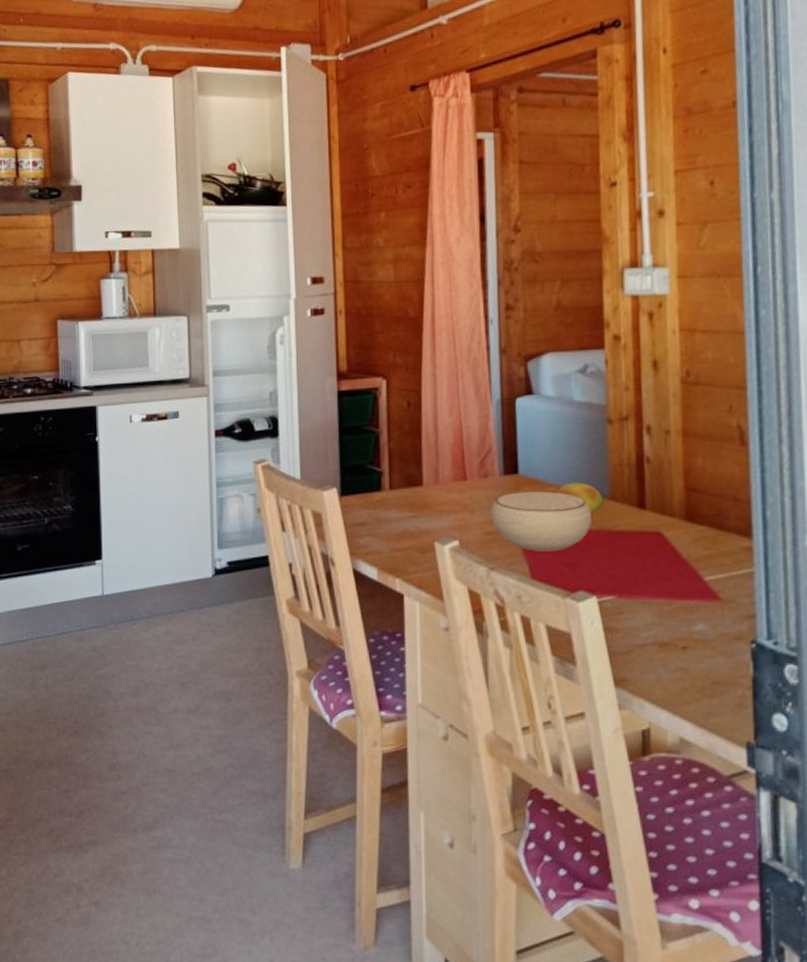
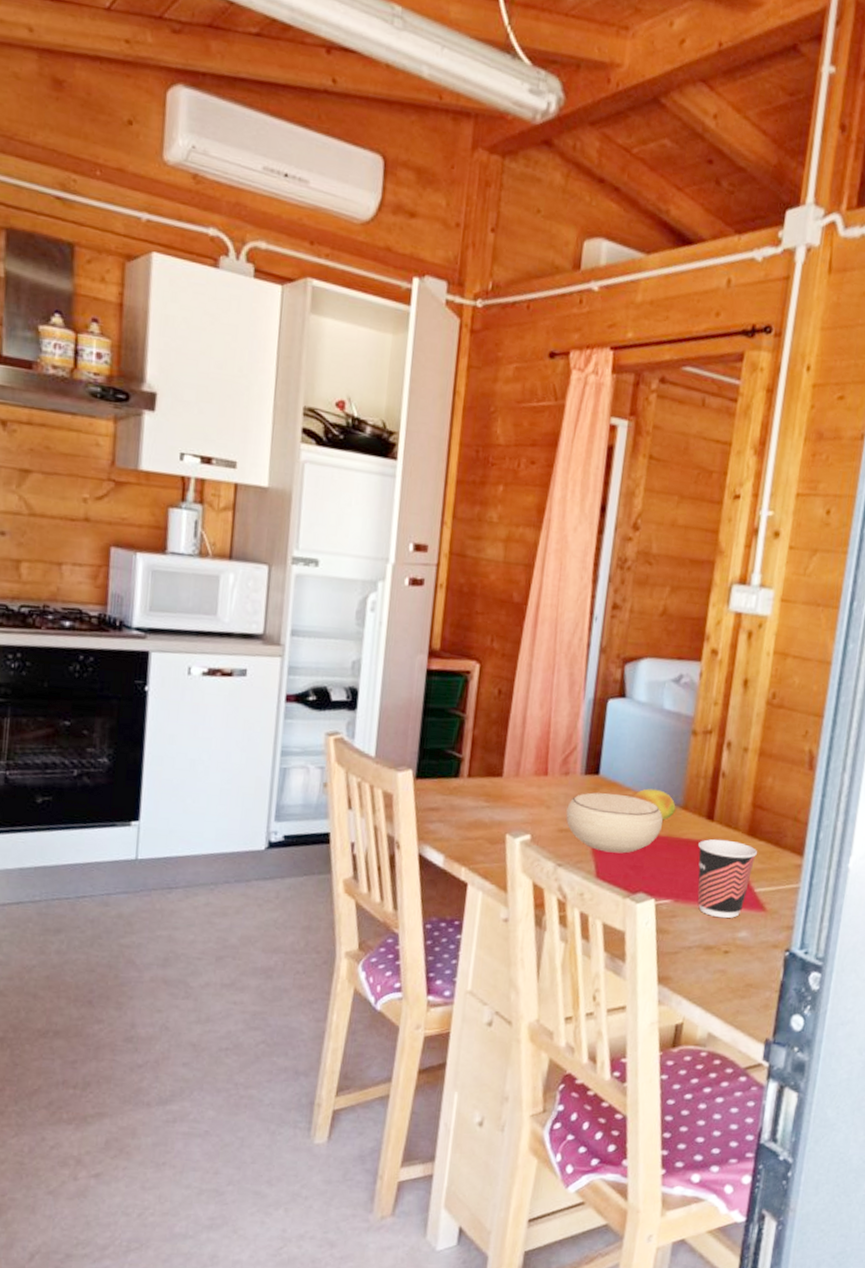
cup: none [634,527,701,612] -> present [697,839,758,919]

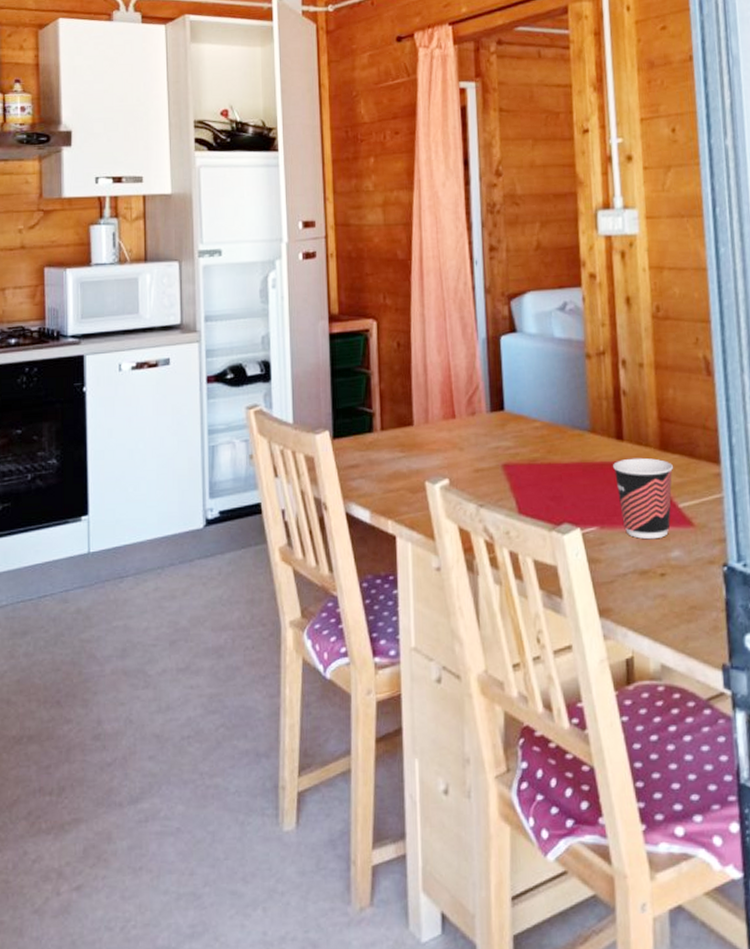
bowl: present [566,792,663,854] -> none [479,427,574,487]
fruit: present [633,788,676,821] -> none [541,417,584,447]

